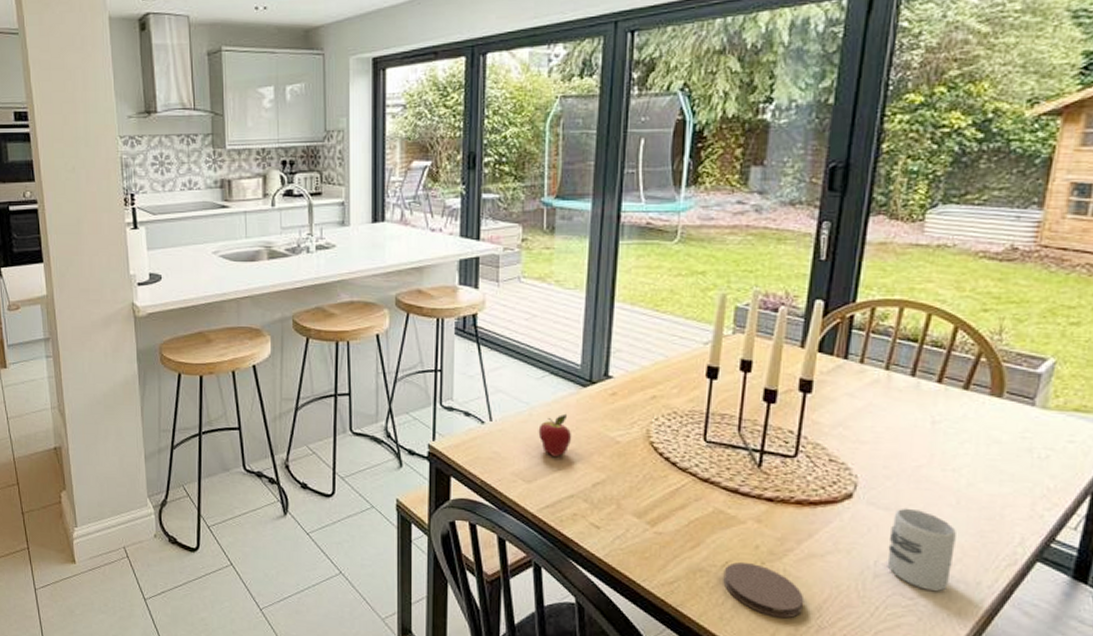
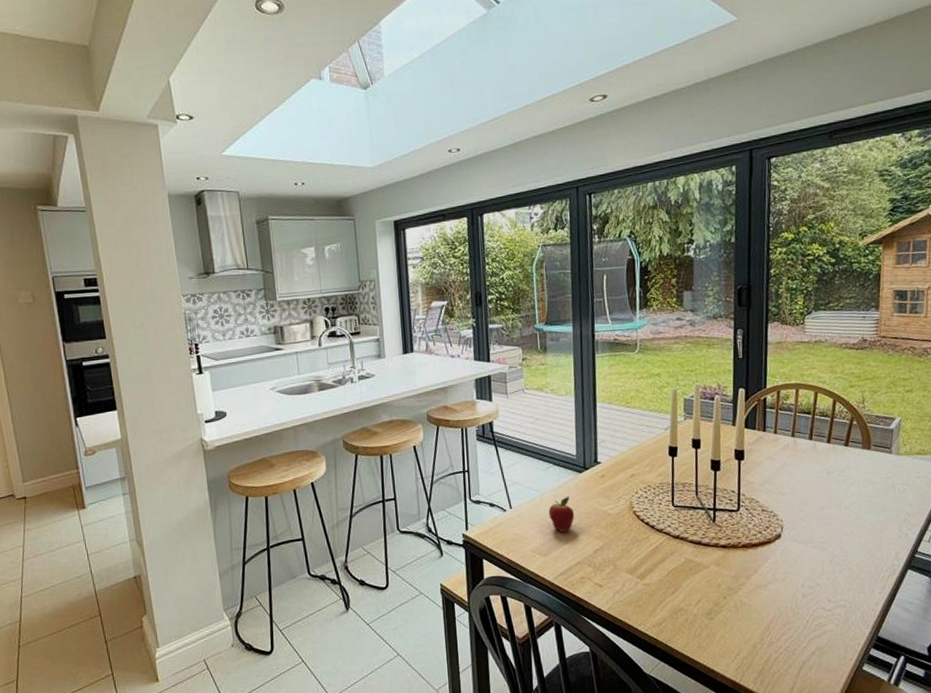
coaster: present [723,562,804,619] -> none [697,599,757,640]
cup: present [887,508,956,592] -> none [809,540,854,603]

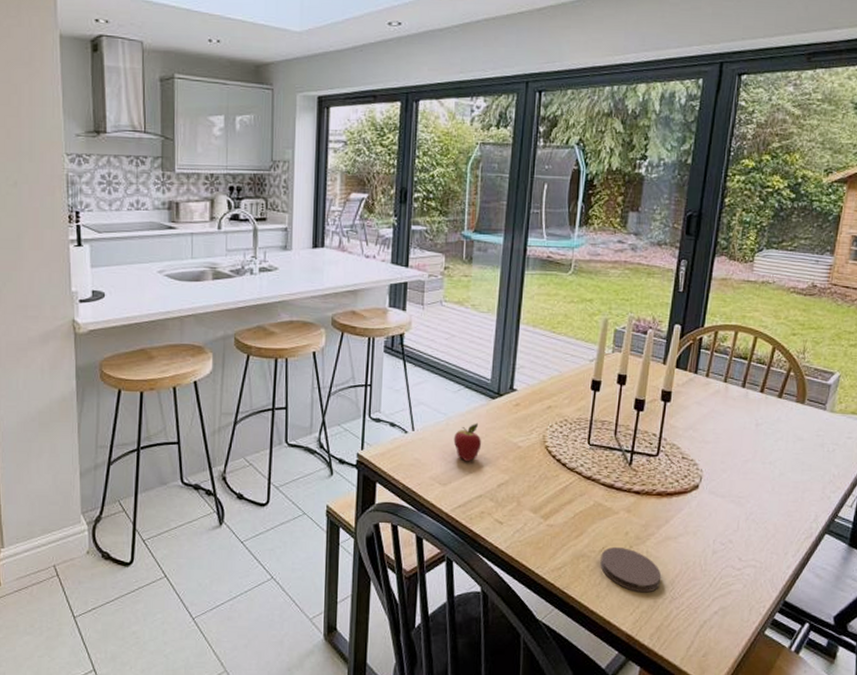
coaster: none [697,599,757,640] -> present [600,547,662,593]

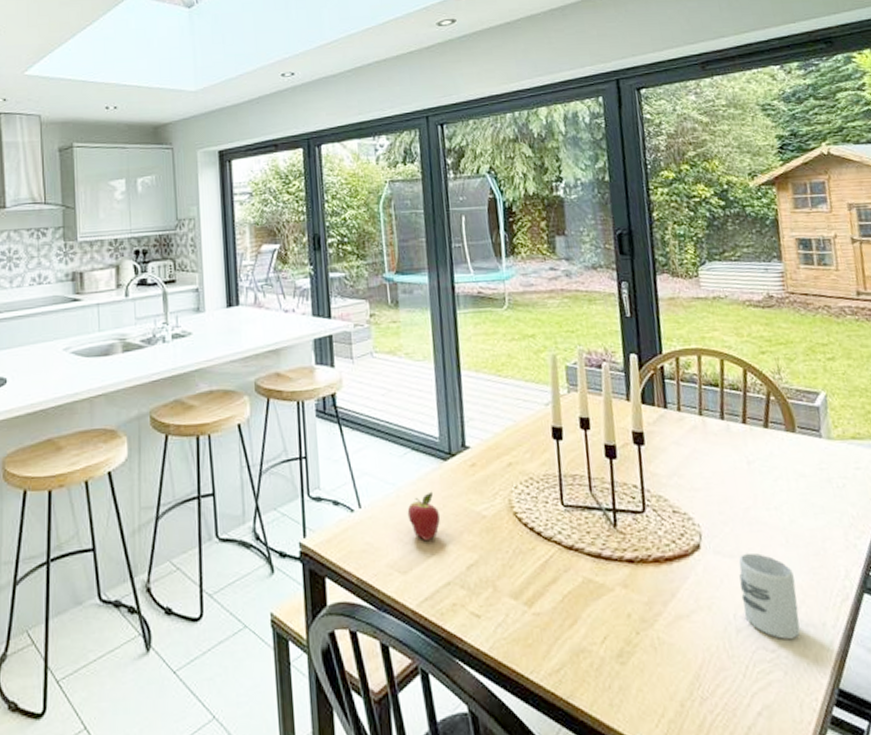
coaster: present [600,547,662,593] -> none [604,635,683,695]
cup: none [722,495,771,563] -> present [738,553,801,640]

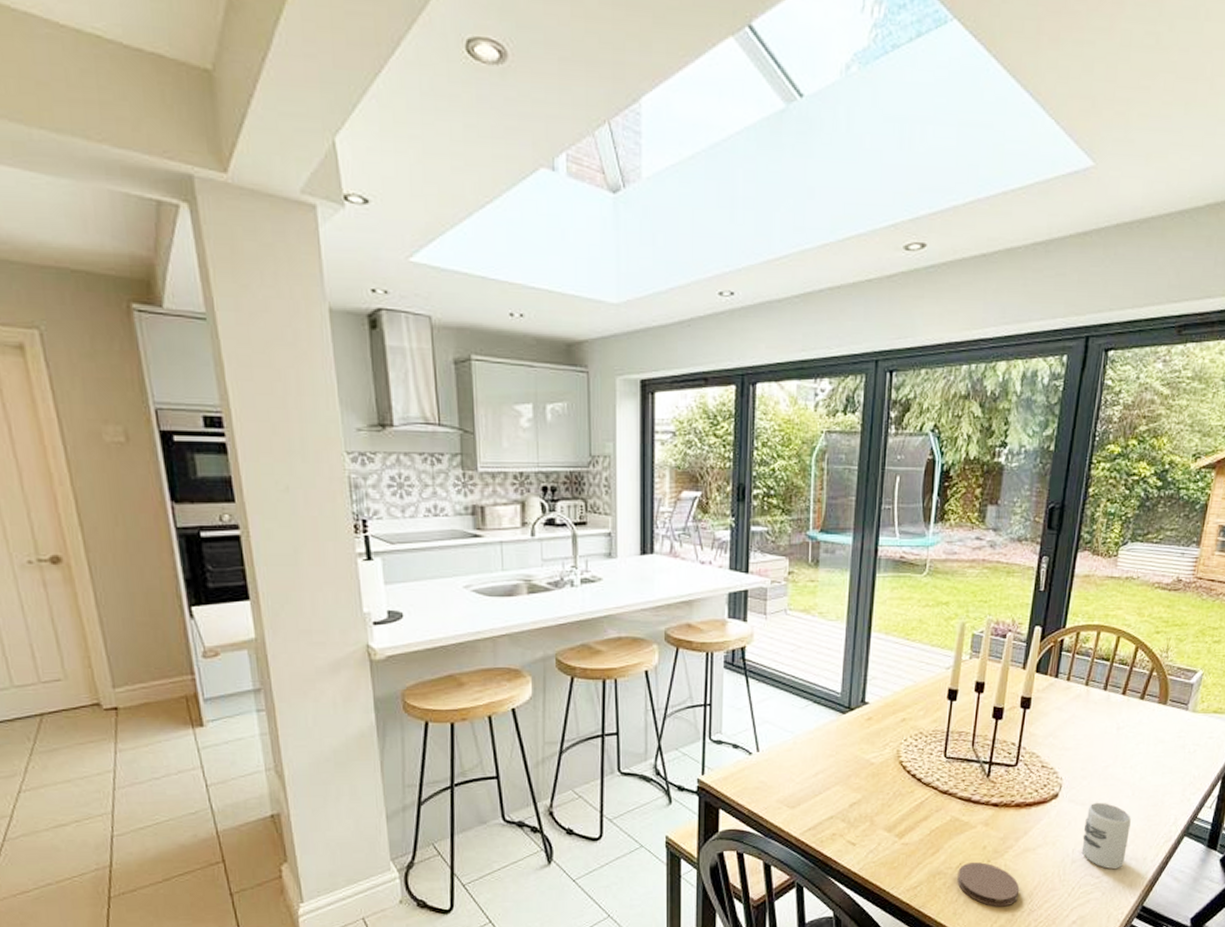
fruit: present [407,491,441,542] -> none [802,740,832,782]
coaster: none [604,635,683,695] -> present [957,862,1020,907]

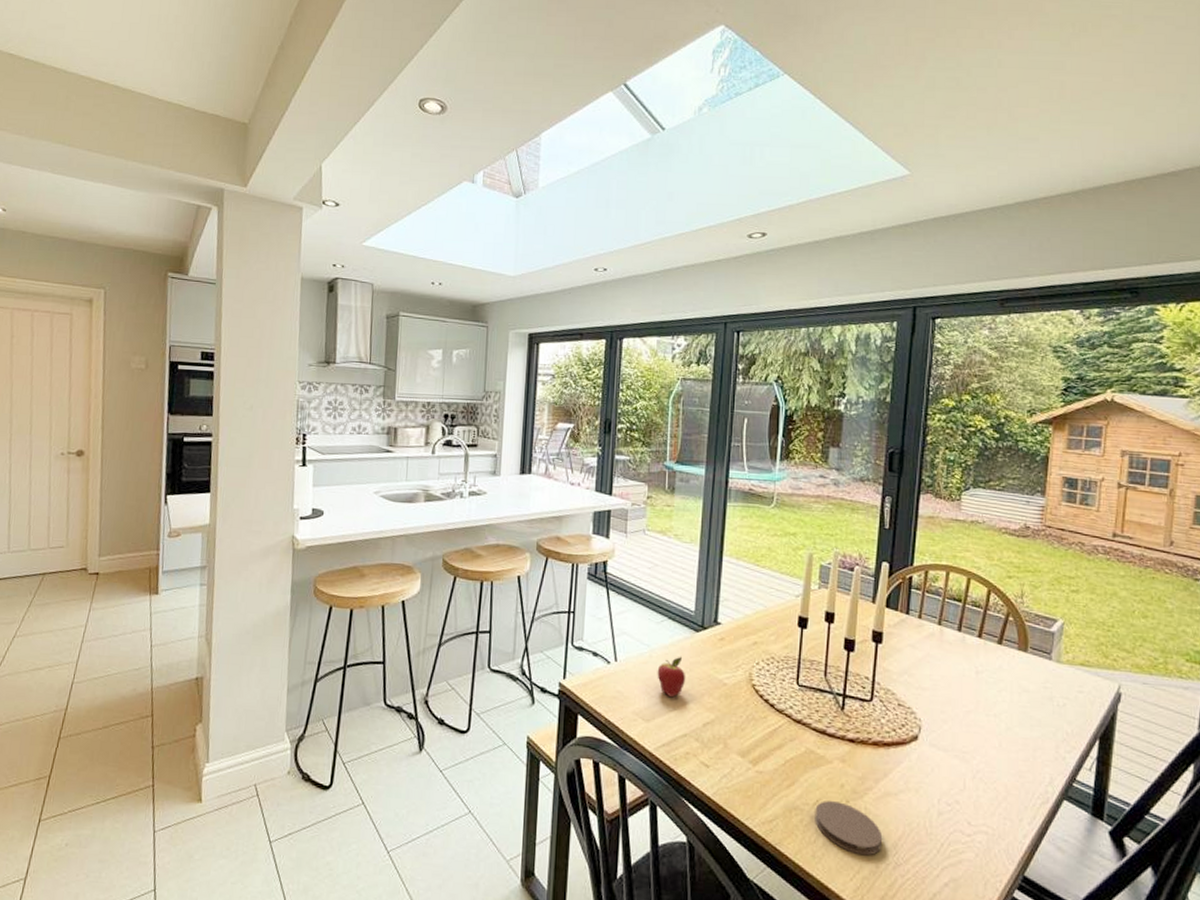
fruit: none [802,740,832,782] -> present [657,656,686,698]
cup: present [1081,802,1131,870] -> none [948,749,1000,829]

